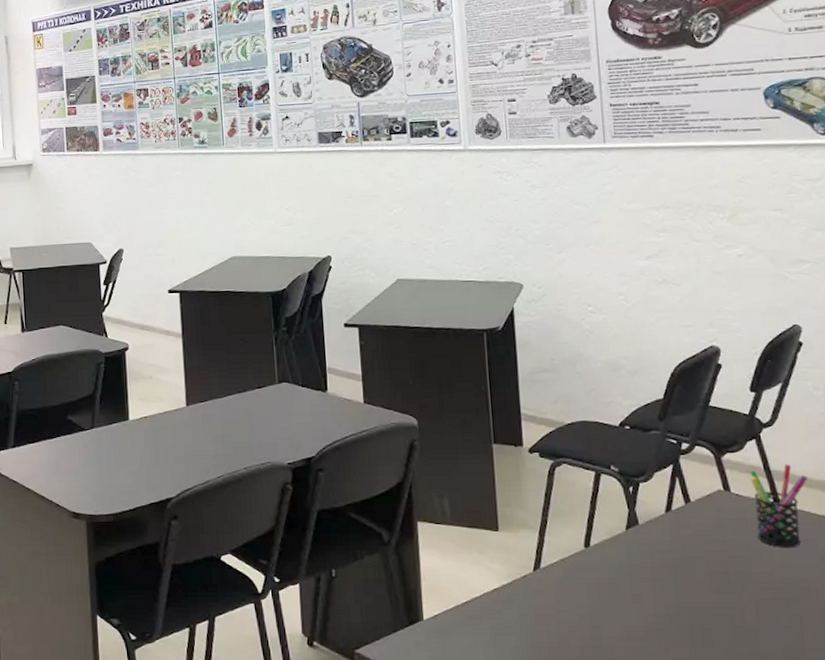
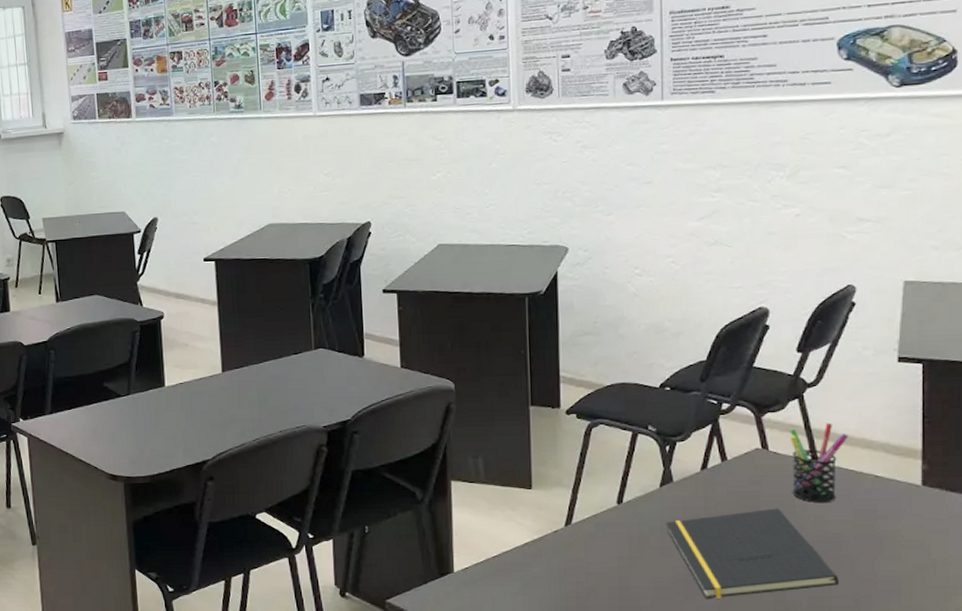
notepad: none [634,553,812,650] -> present [666,508,840,598]

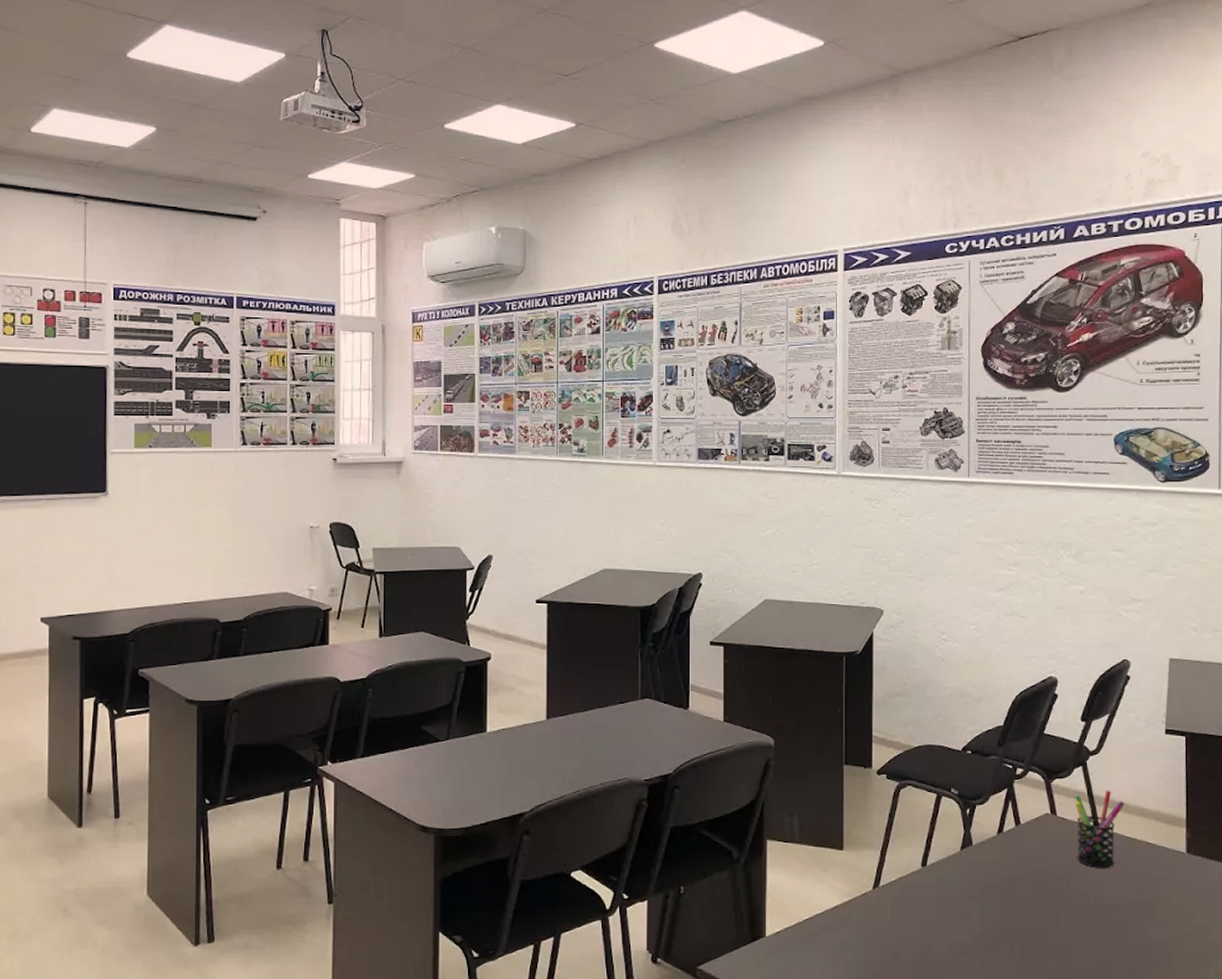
notepad: present [666,508,840,598] -> none [965,873,1118,964]

